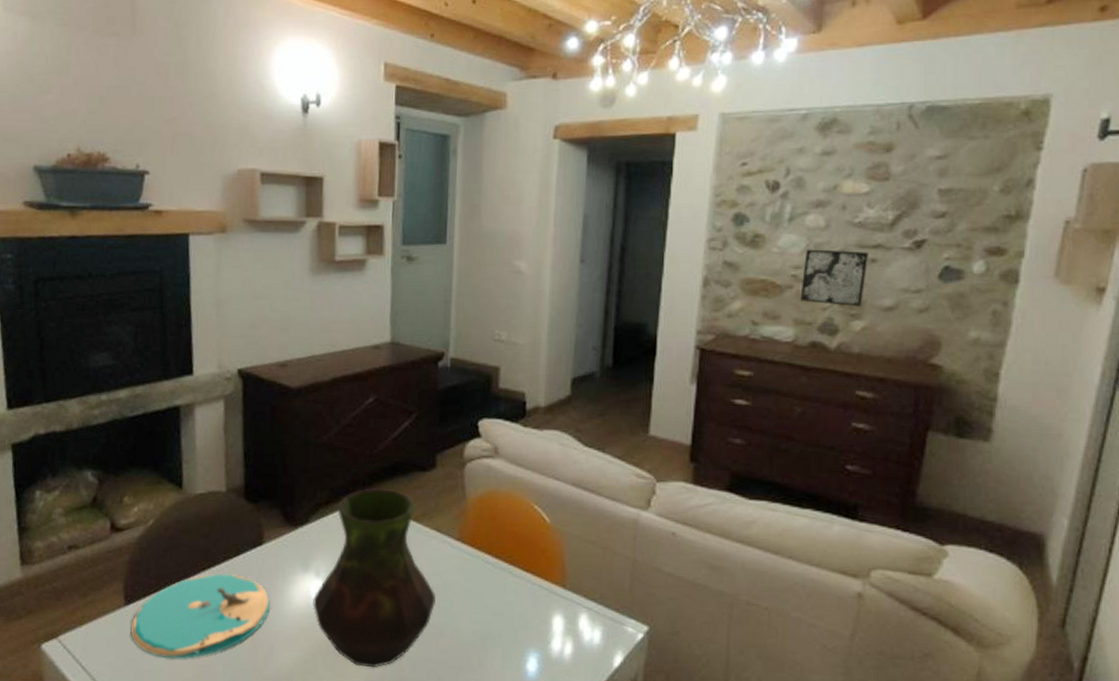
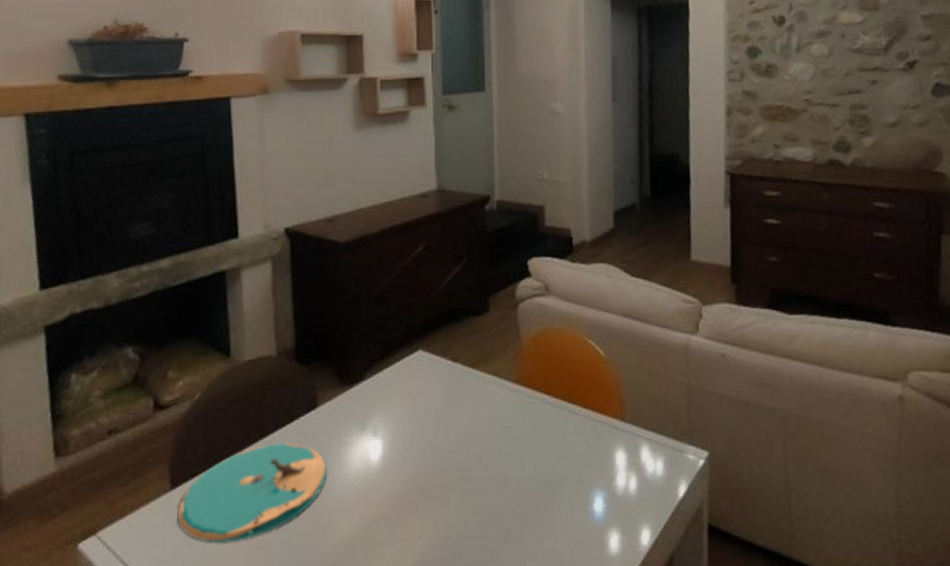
vase: present [313,488,436,668] -> none [372,336,497,528]
wall art: present [800,249,869,306] -> none [814,74,870,125]

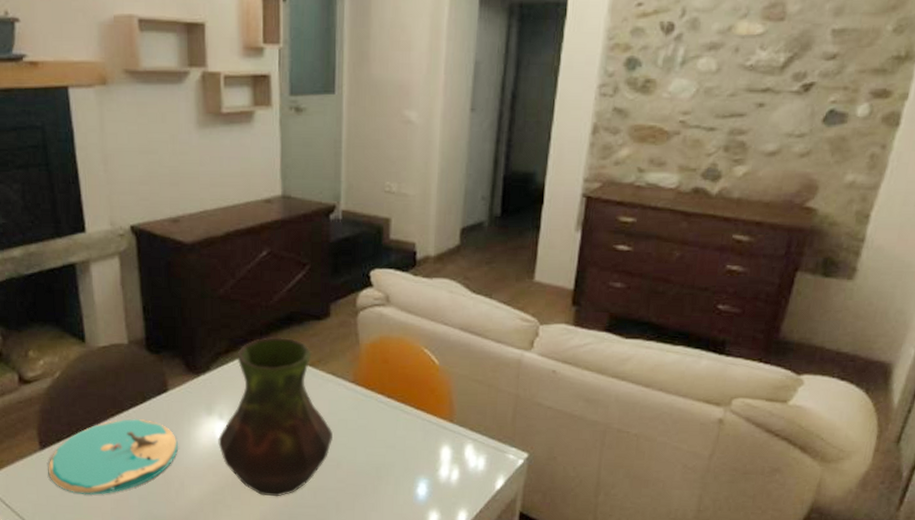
vase: none [372,336,497,528] -> present [218,337,333,497]

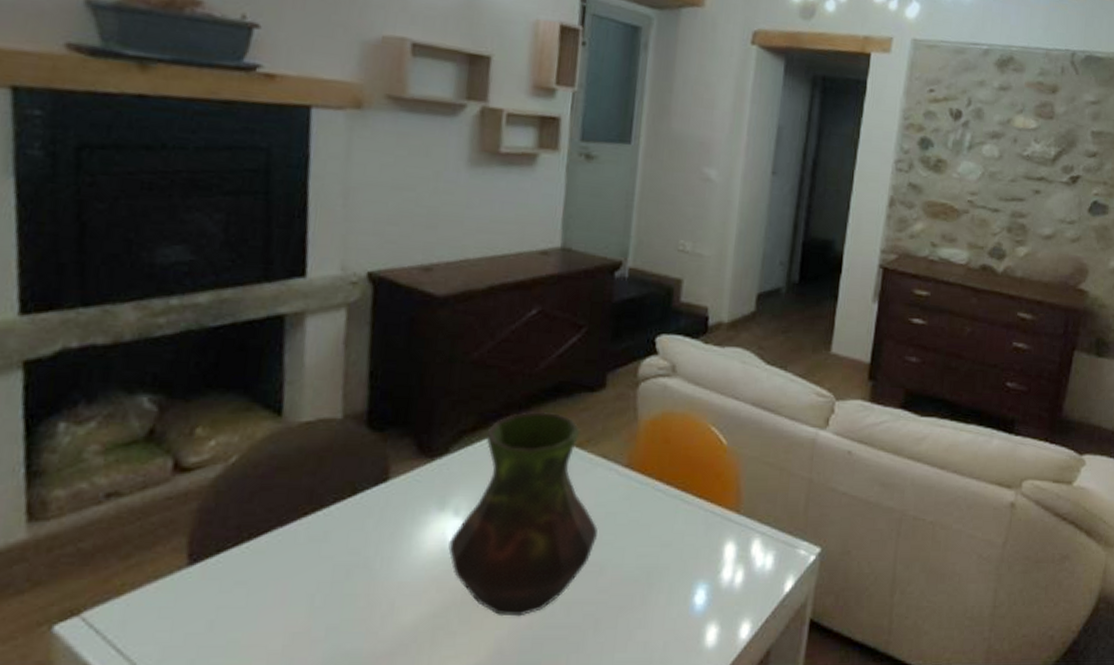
plate: present [48,418,179,495] -> none [194,517,394,629]

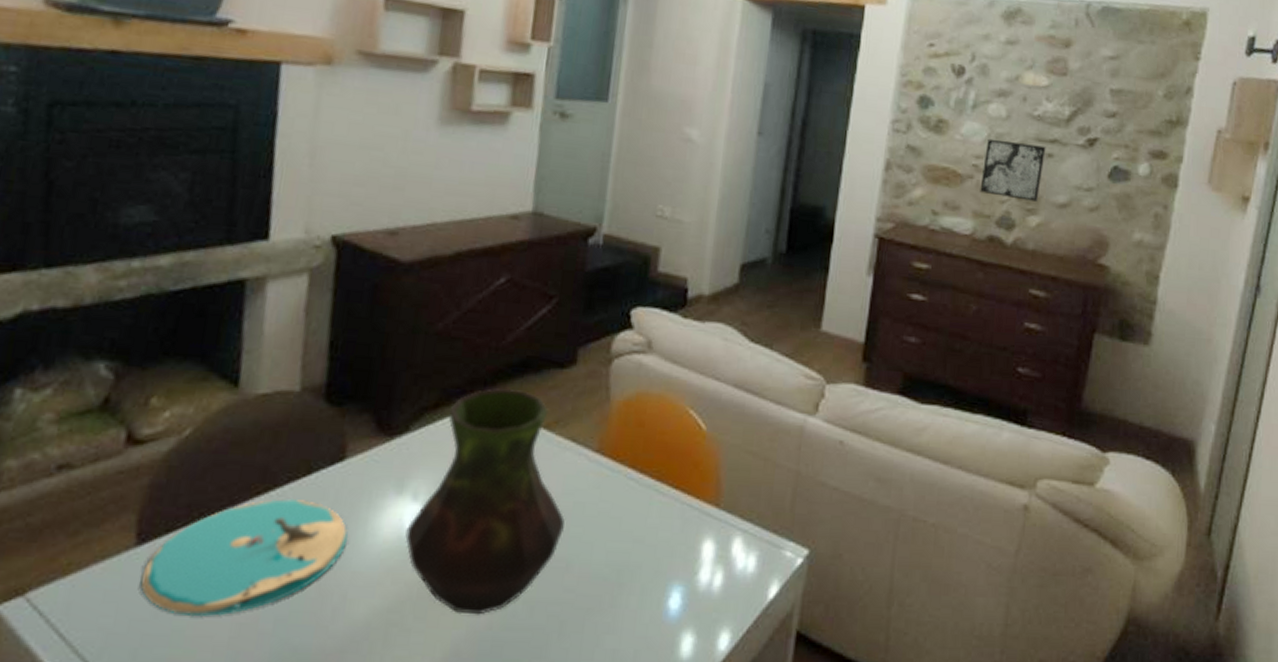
plate: none [194,517,394,629] -> present [140,498,348,617]
wall art: none [974,177,1034,234] -> present [980,138,1046,202]

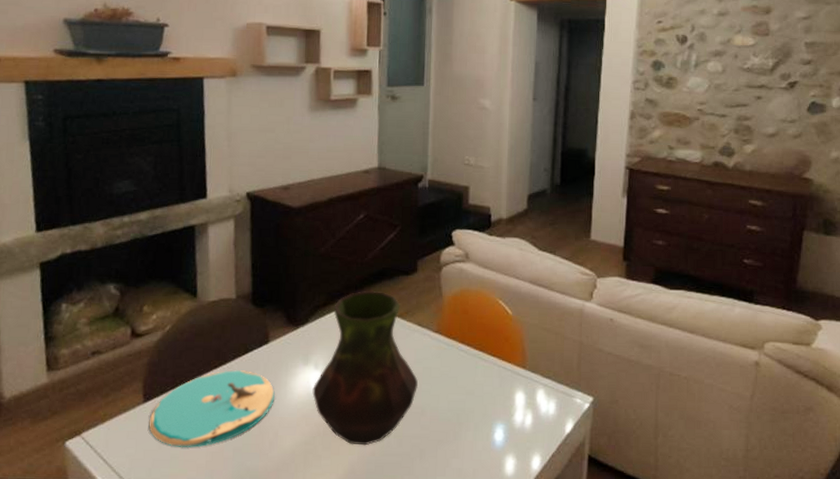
wall art: present [980,138,1046,202] -> none [705,89,755,134]

